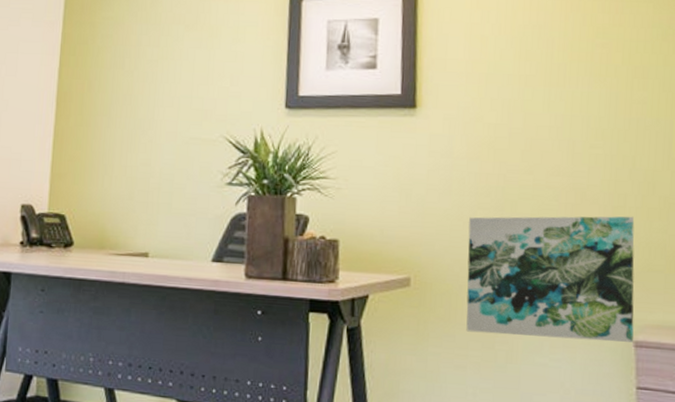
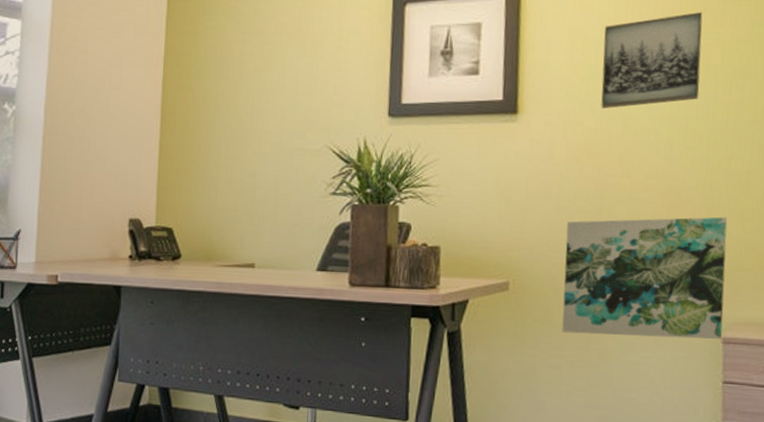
wall art: none [501,11,601,106] -> present [601,11,703,109]

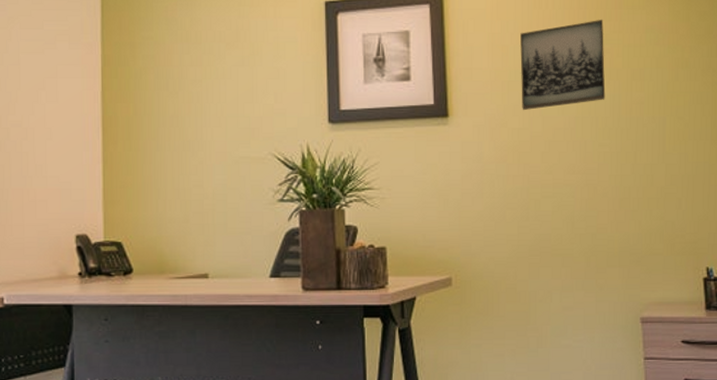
wall art: present [562,217,728,339] -> none [500,207,641,323]

